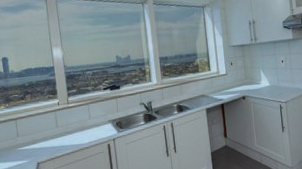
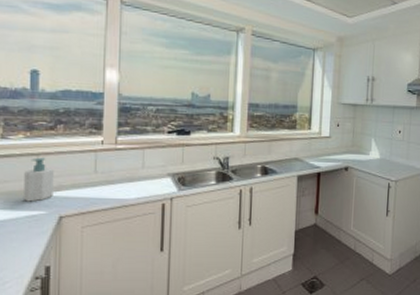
soap bottle: none [9,121,31,155] -> present [24,157,54,202]

